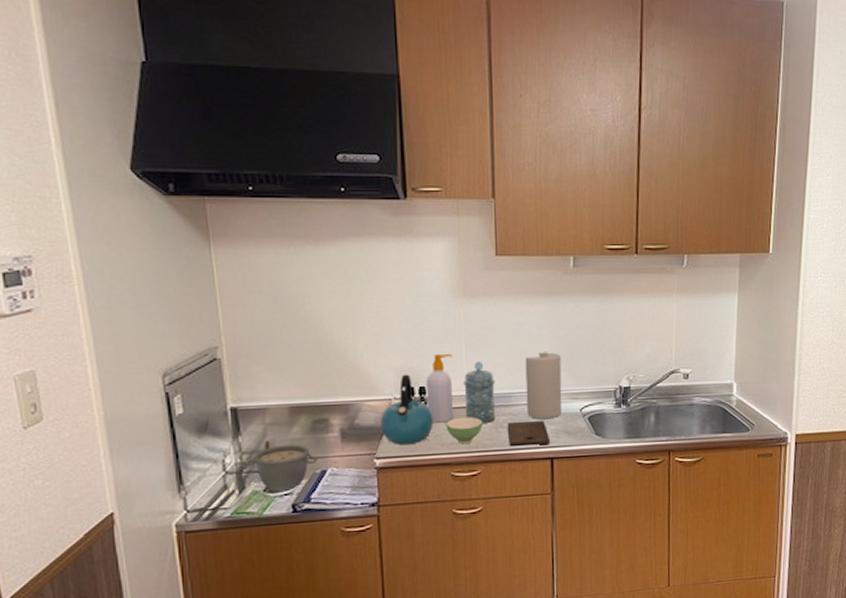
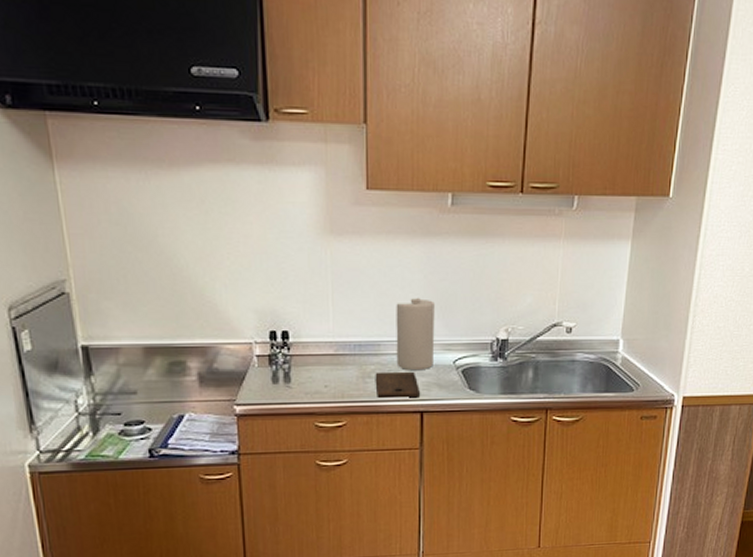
cooking pot: present [245,440,319,492] -> none [99,381,176,435]
kettle: present [381,374,434,445] -> none [241,317,297,392]
soap bottle: present [426,353,453,423] -> none [289,295,318,370]
bowl: present [446,416,483,445] -> none [310,365,350,394]
canister: present [463,361,495,423] -> none [329,305,363,372]

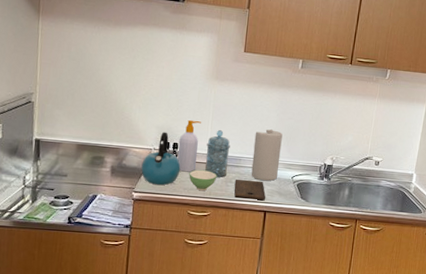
kettle: none [241,317,297,392] -> present [141,131,181,185]
soap bottle: none [289,295,318,370] -> present [177,119,201,172]
bowl: none [310,365,350,394] -> present [189,170,217,191]
canister: none [329,305,363,372] -> present [204,129,230,177]

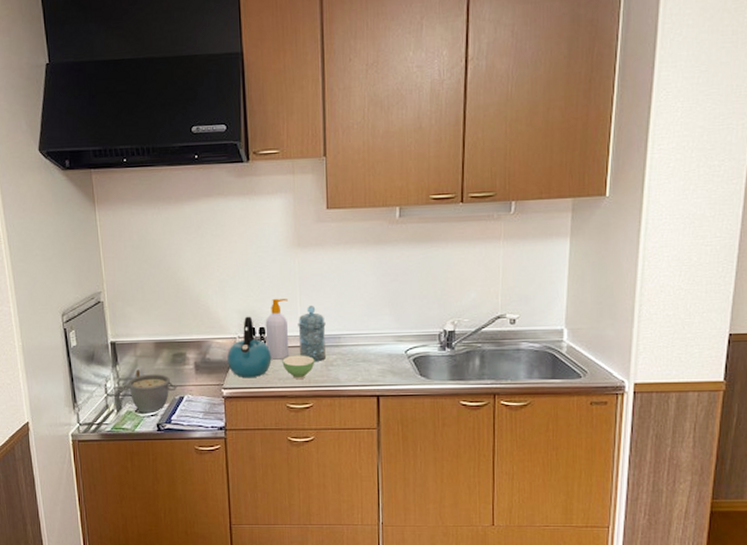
cooking pot: none [39,166,93,207] -> present [121,369,178,413]
cutting board: present [234,179,266,201] -> none [336,360,376,384]
paper towel holder: present [251,128,283,181] -> none [353,296,388,360]

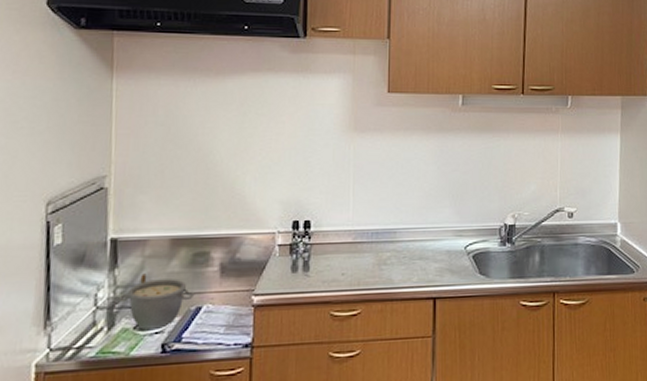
kettle: present [227,316,272,378] -> none [262,207,316,282]
soap bottle: present [265,298,288,360] -> none [310,187,339,259]
bowl: present [282,355,315,380] -> none [328,252,366,282]
canister: present [298,305,326,361] -> none [348,195,380,260]

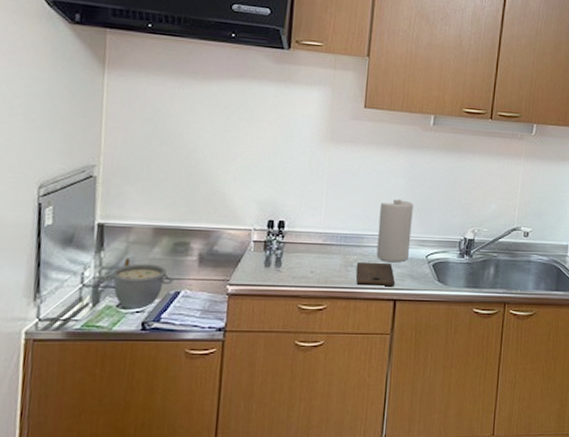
cutting board: none [390,258,433,286] -> present [356,261,395,287]
paper towel holder: none [411,186,447,257] -> present [376,198,414,263]

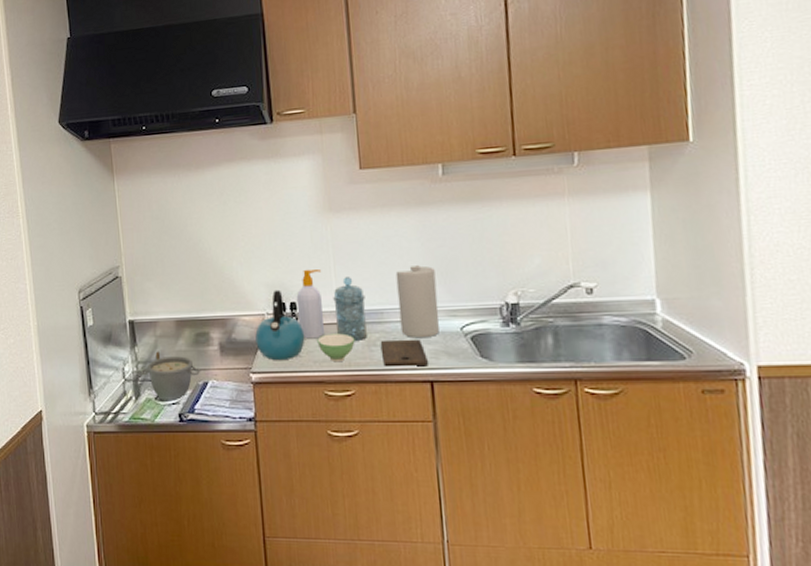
kettle: none [238,207,289,275] -> present [255,289,305,361]
soap bottle: none [283,191,313,256] -> present [296,269,324,339]
bowl: none [299,253,335,279] -> present [317,333,355,363]
canister: none [318,201,350,261] -> present [333,275,367,341]

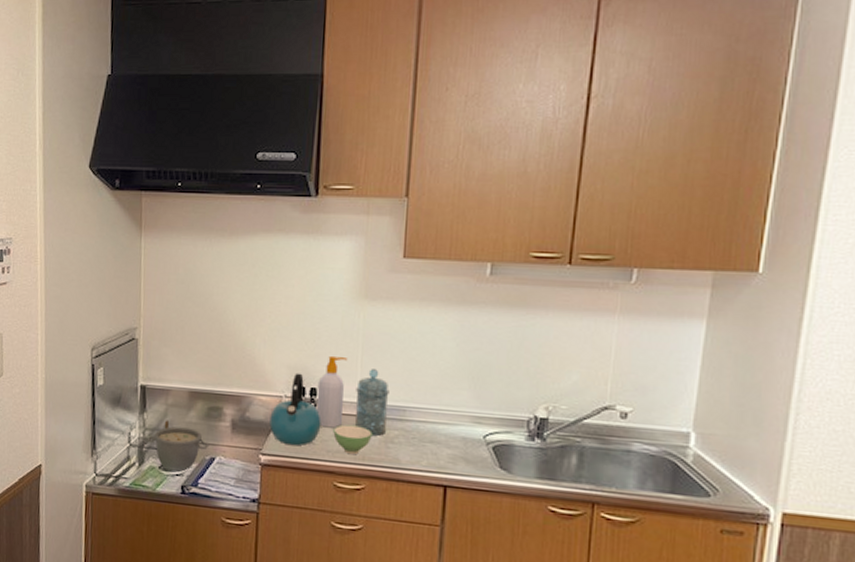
cutting board: present [380,339,428,367] -> none [397,438,445,471]
paper towel holder: present [395,264,439,339] -> none [421,365,466,442]

